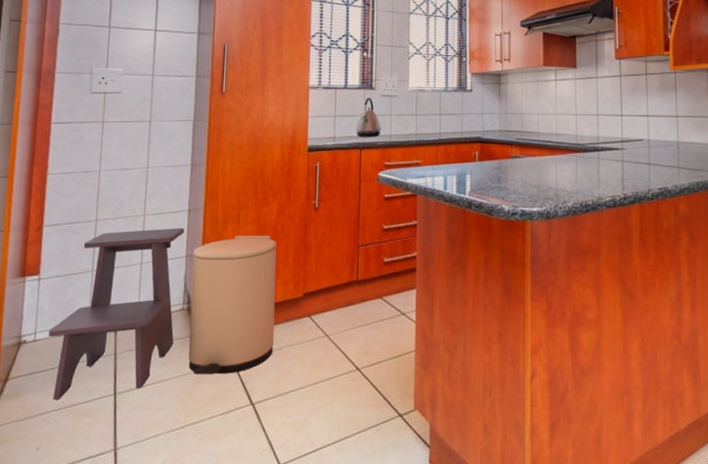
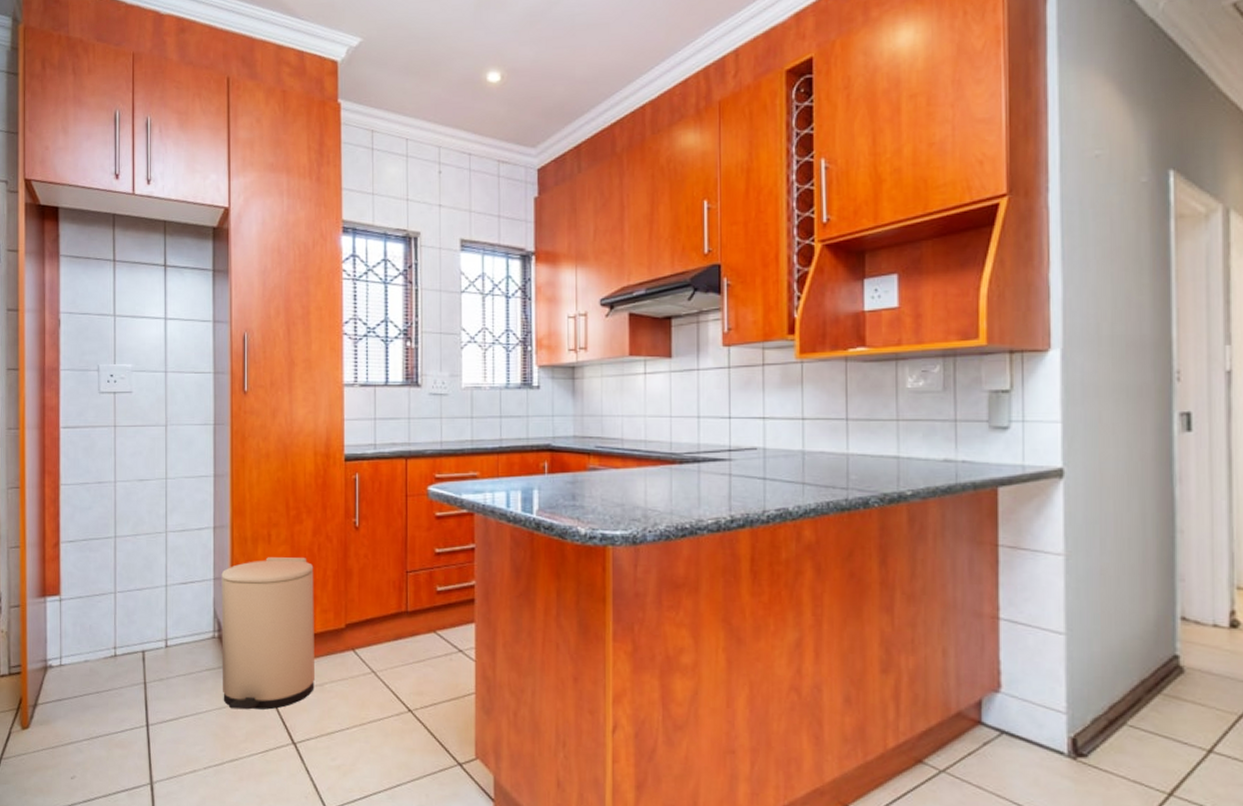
step stool: present [48,227,185,400] -> none [74,546,211,728]
kettle: present [355,98,381,138] -> none [399,397,430,445]

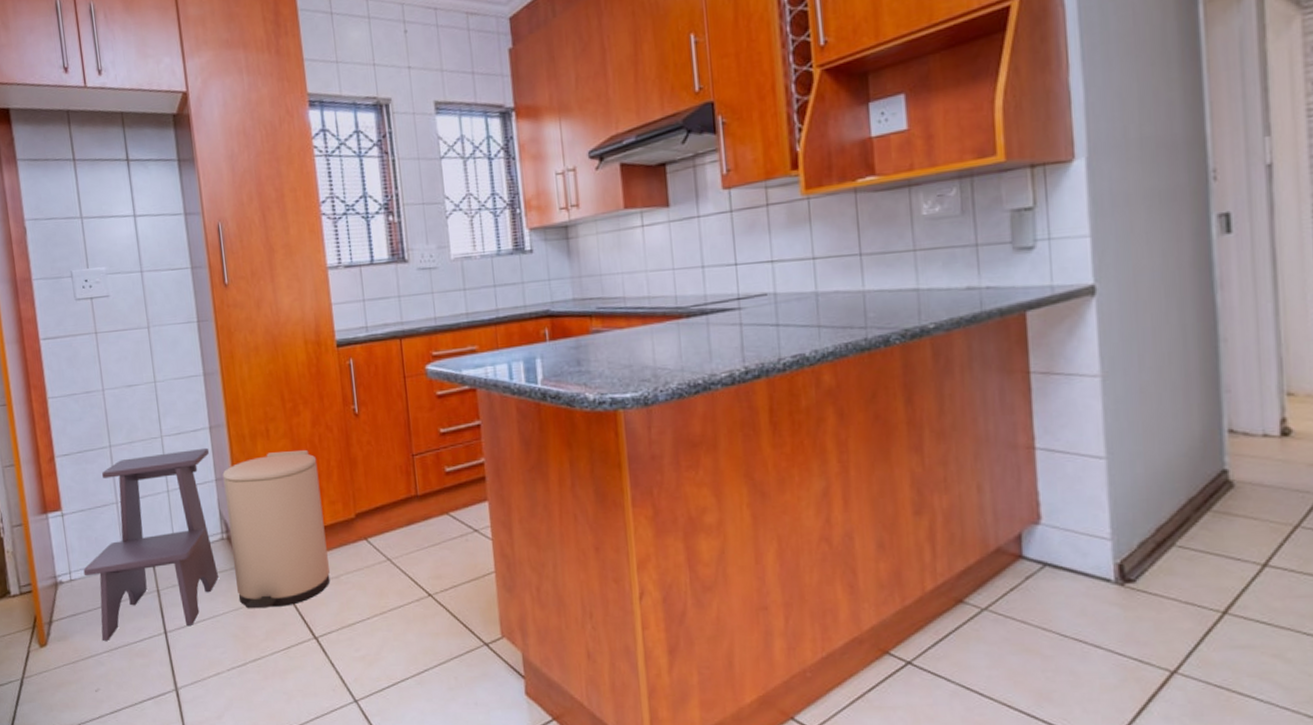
step stool: none [74,546,211,728] -> present [83,447,219,641]

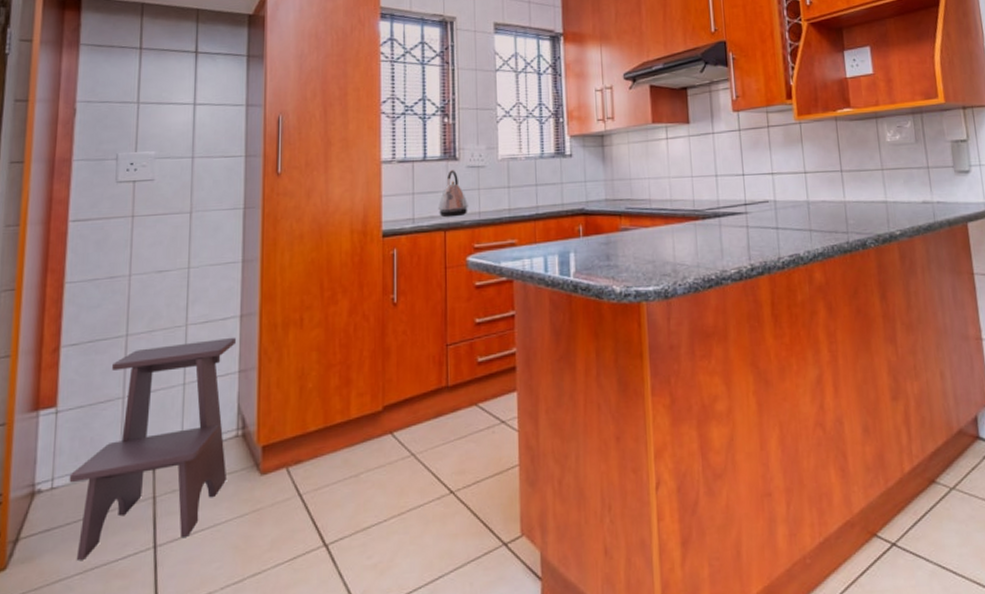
pedal bin: present [222,450,331,609] -> none [245,340,349,515]
kettle: none [390,273,423,325] -> present [437,170,468,218]

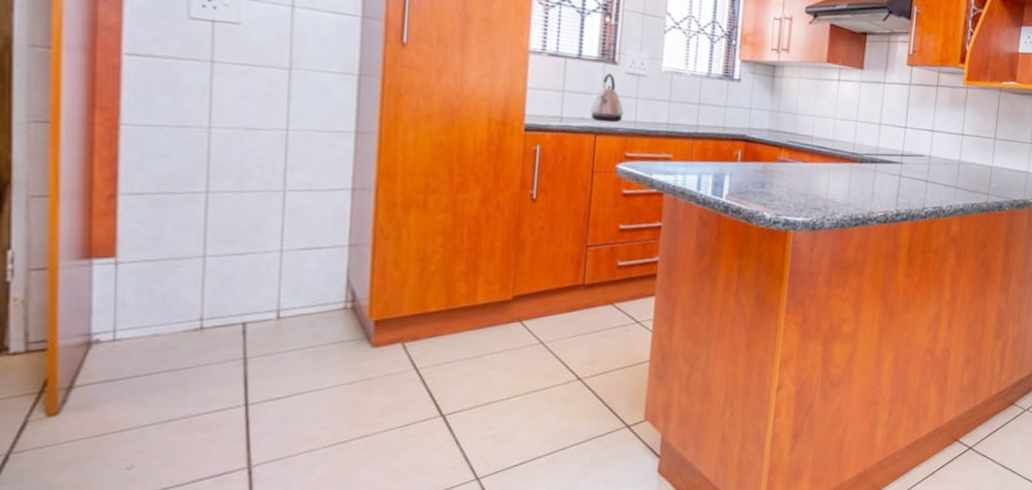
step stool: present [69,337,237,560] -> none [136,208,347,411]

